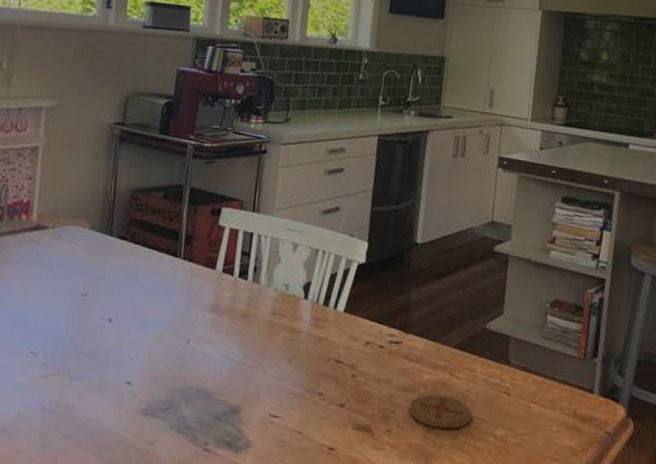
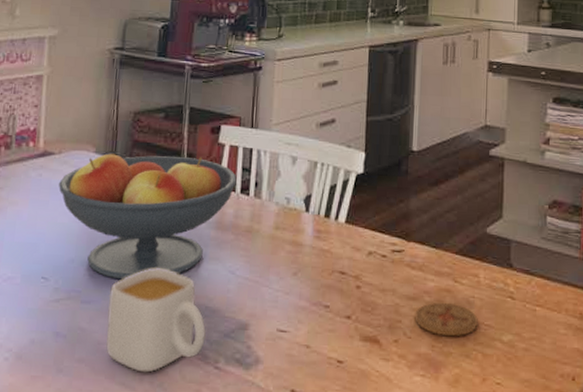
fruit bowl: none [51,230,236,358] -> present [59,153,237,280]
mug: none [93,347,197,452] -> present [105,268,206,373]

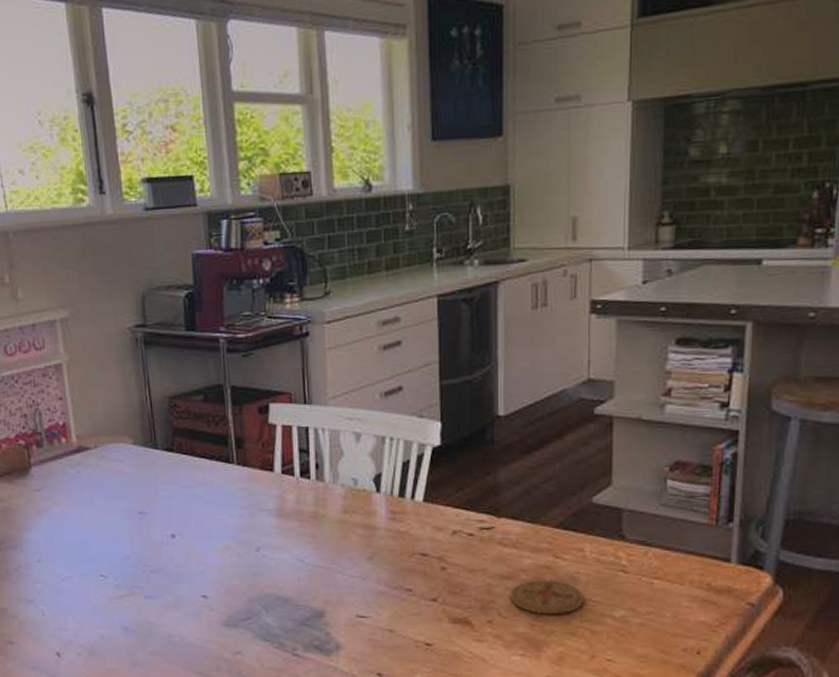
fruit bowl: present [59,153,237,280] -> none [100,441,294,574]
mug: present [105,268,206,373] -> none [172,560,280,662]

